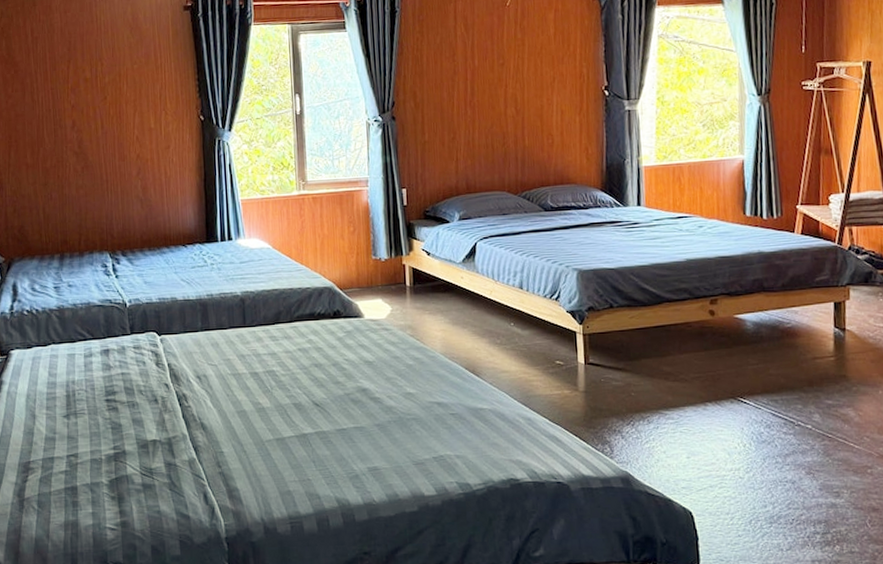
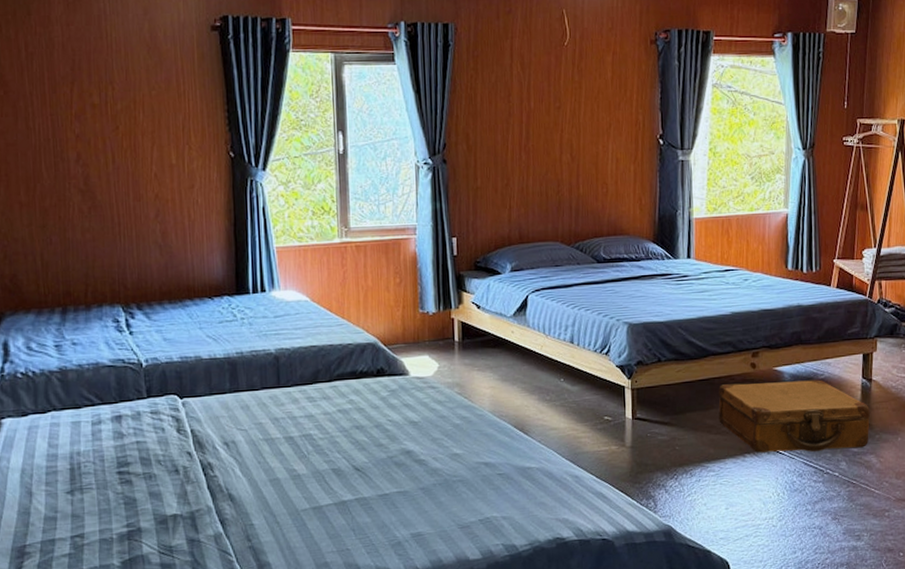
suitcase: none [675,328,845,402] -> present [718,379,870,453]

